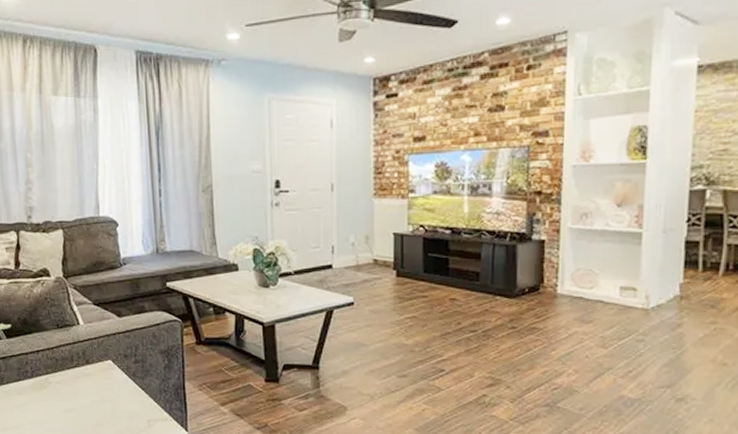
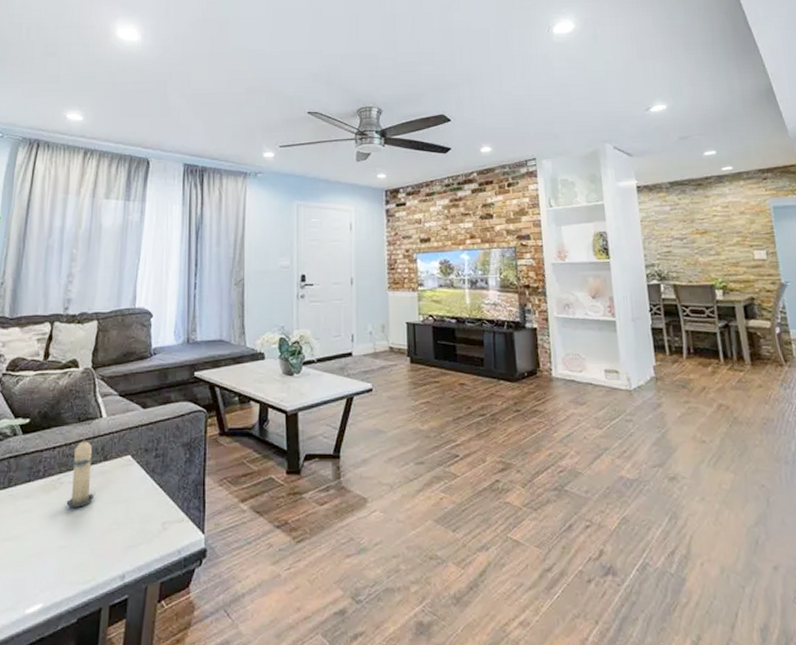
candle: none [52,342,82,404] -> present [66,437,98,508]

